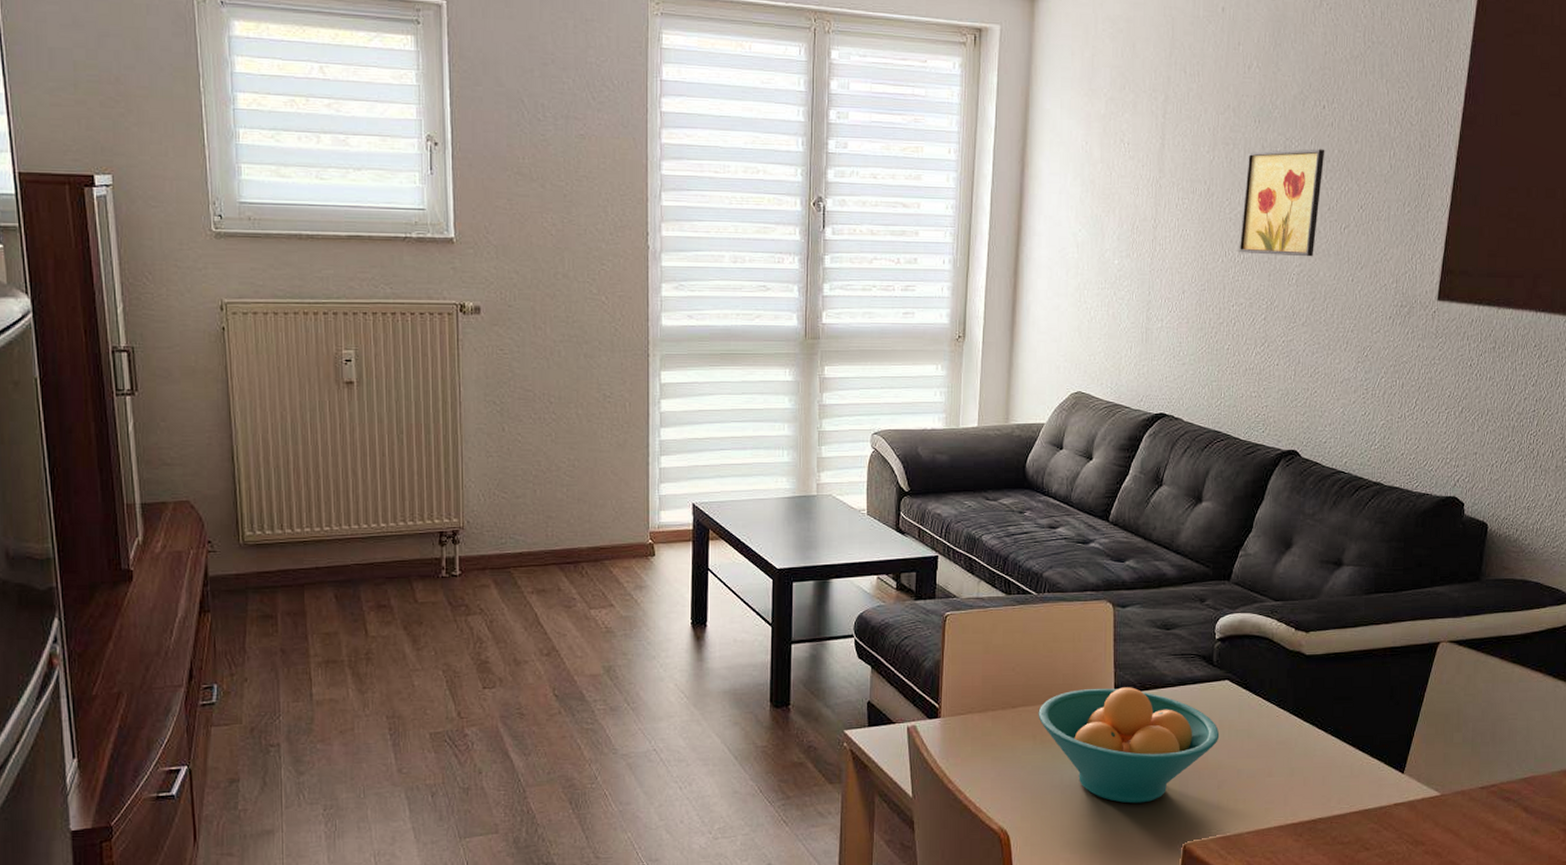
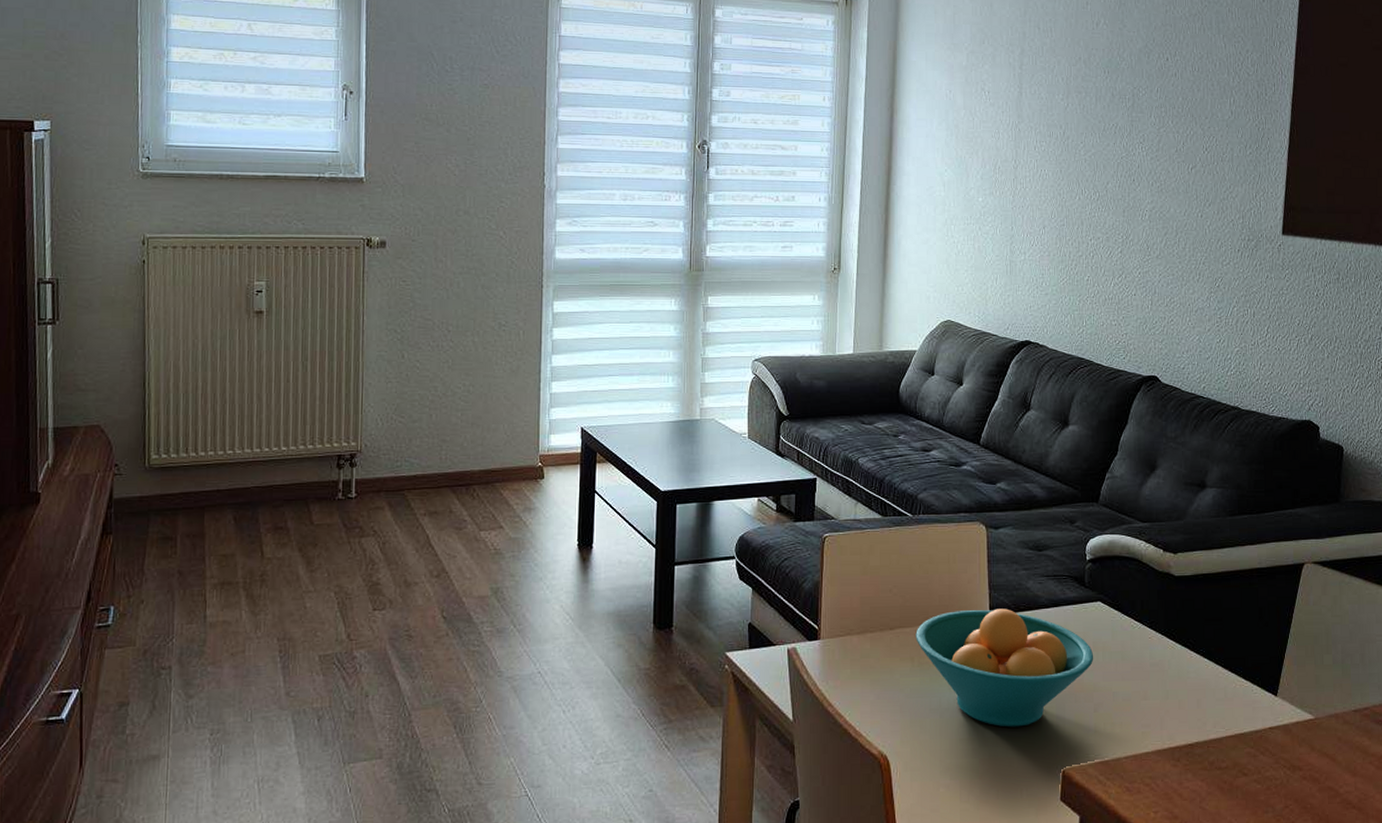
wall art: present [1239,148,1325,257] -> none [1094,96,1170,195]

